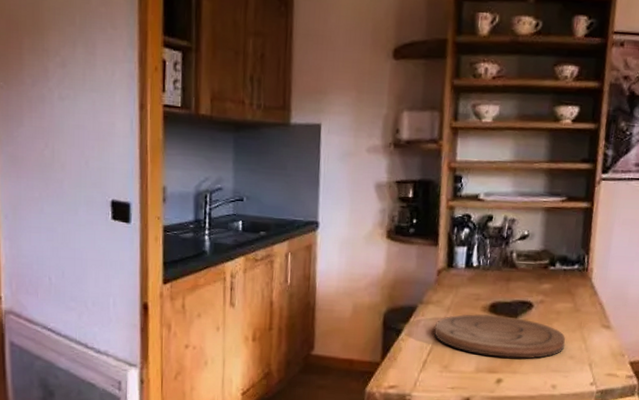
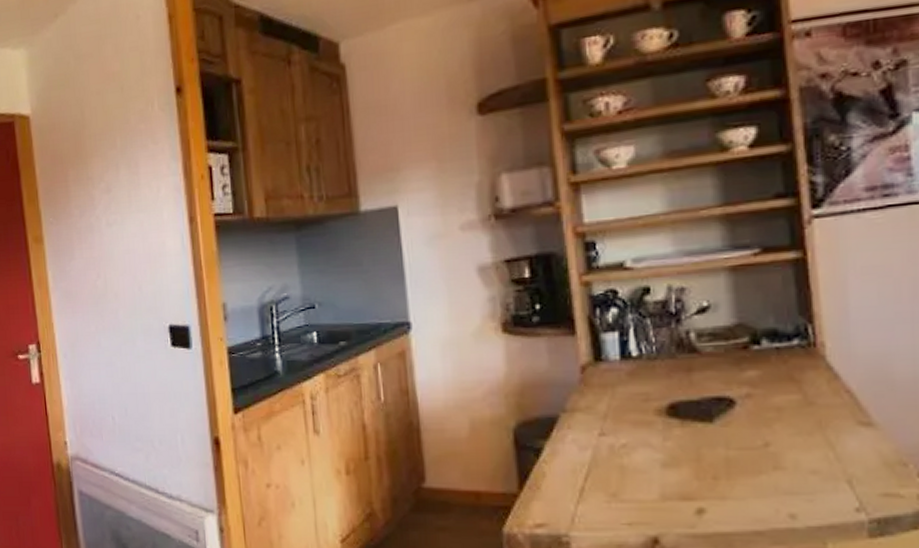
cutting board: present [434,314,566,359] -> none [588,419,800,478]

